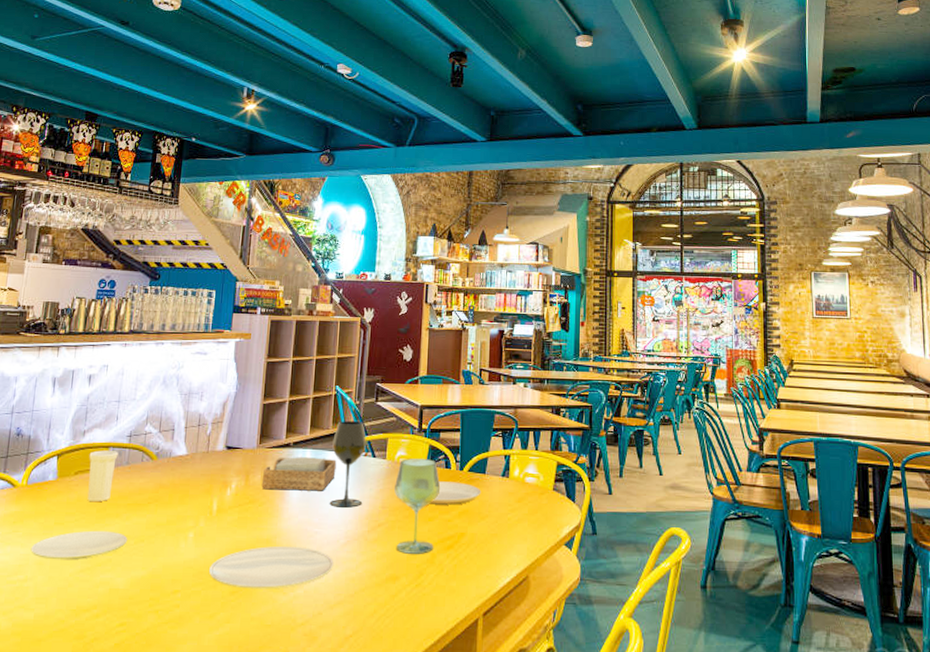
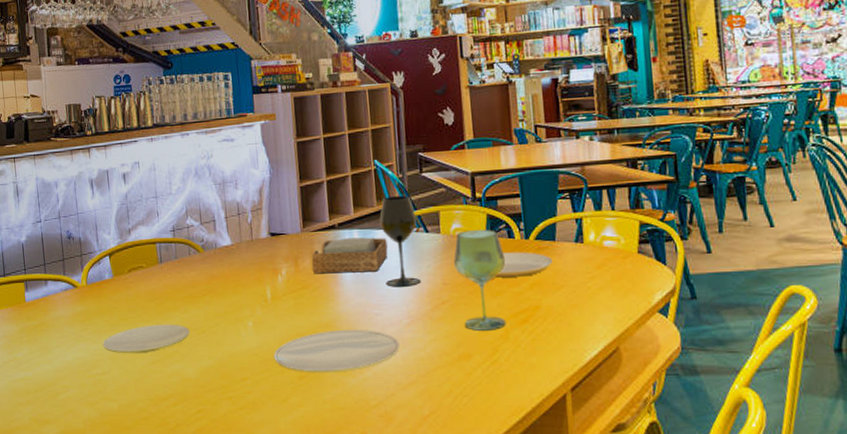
cup: present [87,450,118,501] -> none [138,246,166,297]

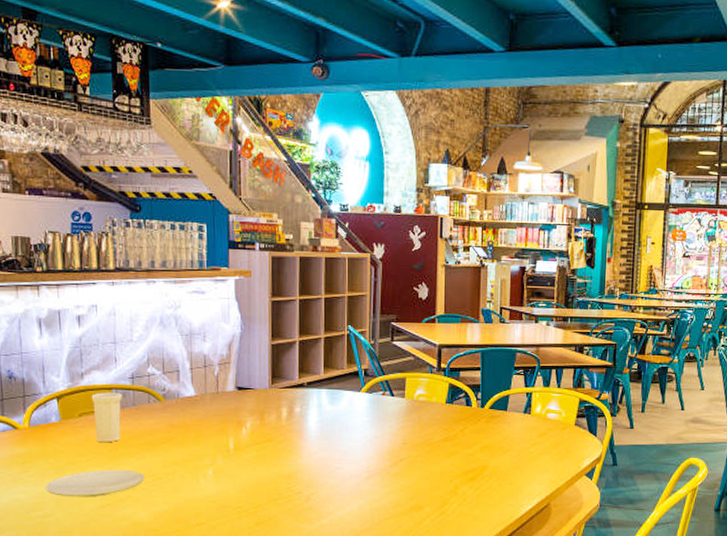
cup: none [138,246,166,297] -> present [91,392,122,442]
plate: present [274,330,401,373] -> none [233,481,358,520]
napkin holder: present [311,237,388,274] -> none [277,397,354,429]
wineglass: present [379,195,421,287] -> none [348,360,383,444]
wine glass: present [453,229,506,331] -> none [414,396,462,486]
plate: present [494,252,553,278] -> none [450,418,503,440]

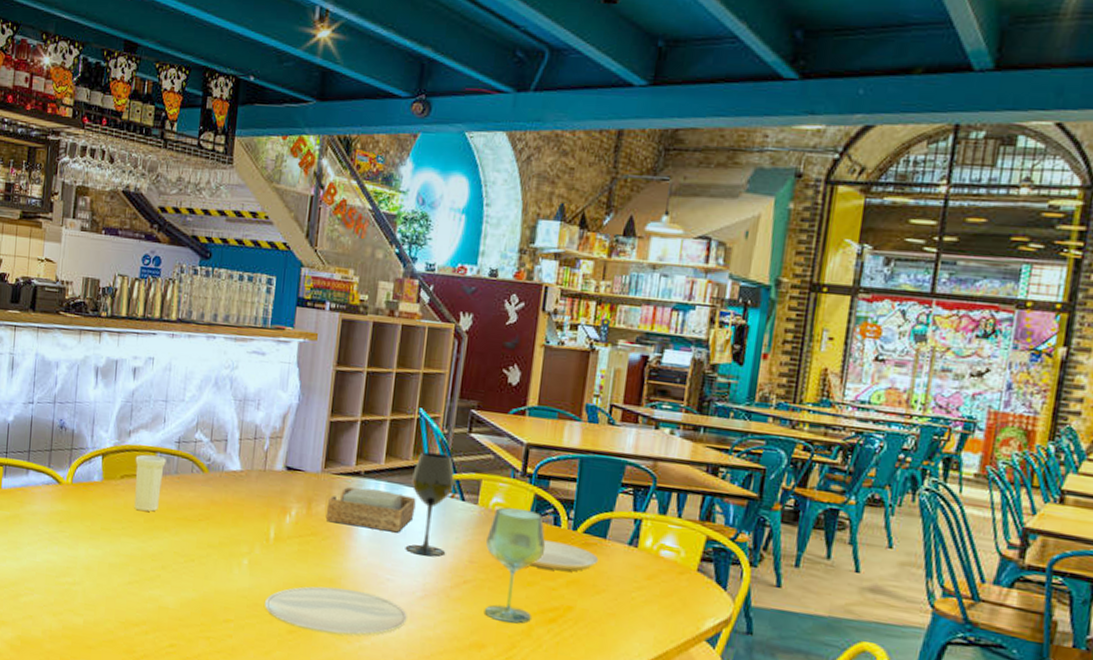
plate: present [45,469,145,497] -> none [78,540,177,571]
plate: none [233,481,358,520] -> present [265,586,408,636]
napkin holder: none [277,397,354,429] -> present [325,487,416,533]
wineglass: none [348,360,383,444] -> present [405,452,454,557]
wine glass: none [414,396,462,486] -> present [484,507,546,624]
plate: none [450,418,503,440] -> present [529,540,599,572]

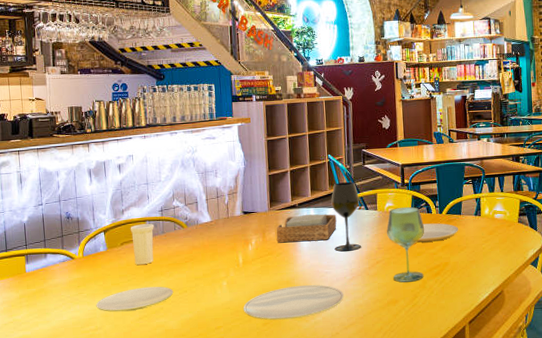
plate: none [78,540,177,571] -> present [96,286,174,312]

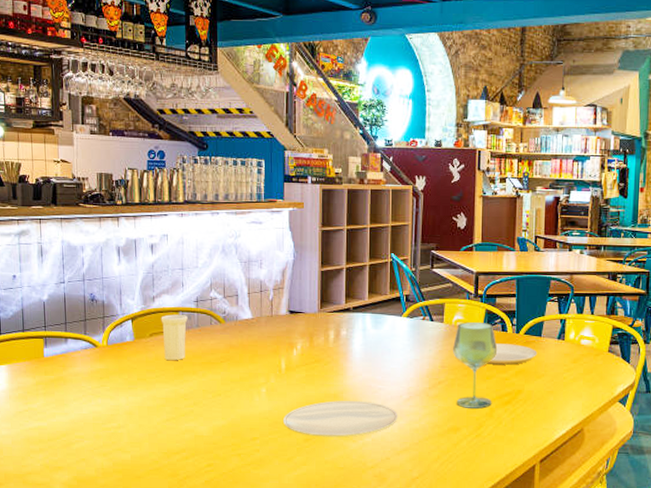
plate: present [96,286,174,312] -> none [119,385,206,411]
napkin holder: present [276,214,337,243] -> none [325,320,396,352]
wineglass: present [331,181,361,252] -> none [391,286,423,367]

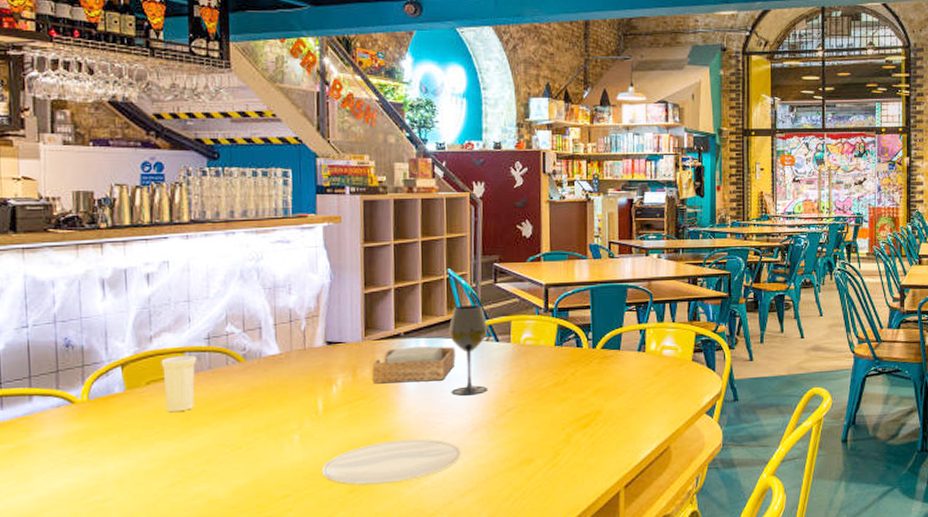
napkin holder: none [325,320,396,352] -> present [371,346,456,384]
wineglass: none [391,286,423,367] -> present [449,304,487,396]
wine glass: present [452,321,498,409] -> none [521,338,573,436]
plate: present [487,343,538,365] -> none [561,360,617,385]

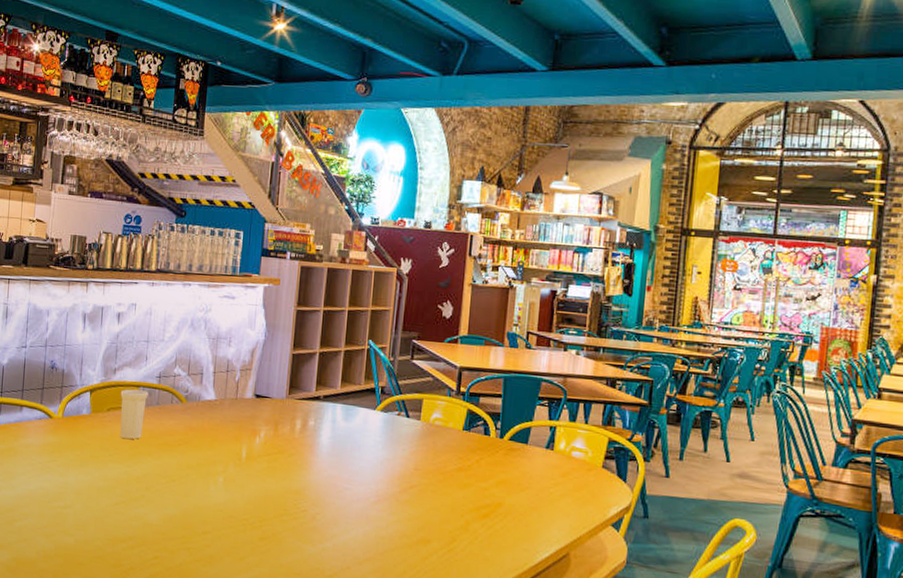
plate: present [322,439,462,486] -> none [239,497,364,540]
napkin holder: present [371,346,456,384] -> none [290,410,368,448]
wineglass: present [449,304,487,396] -> none [360,377,400,467]

